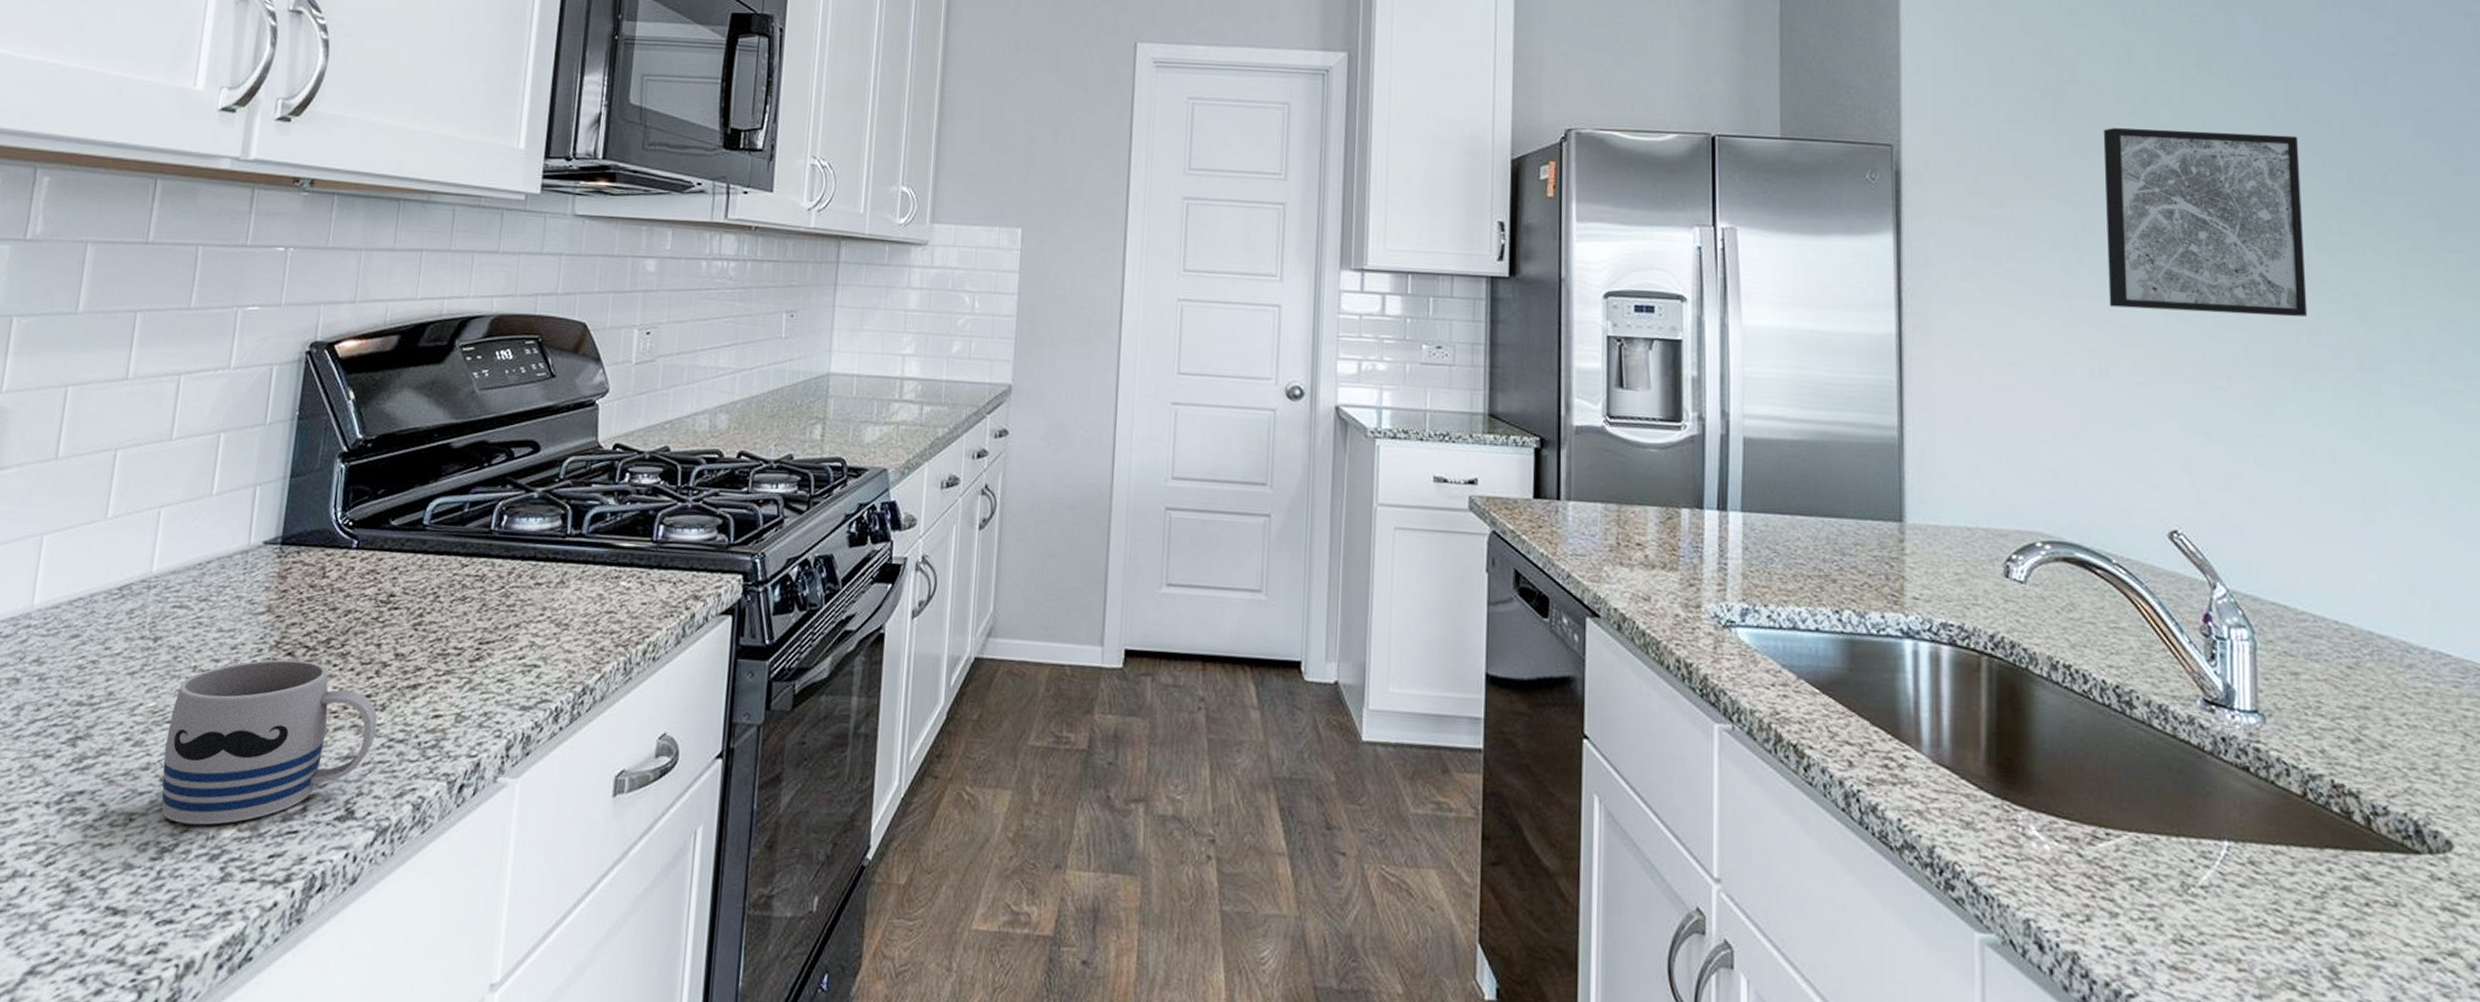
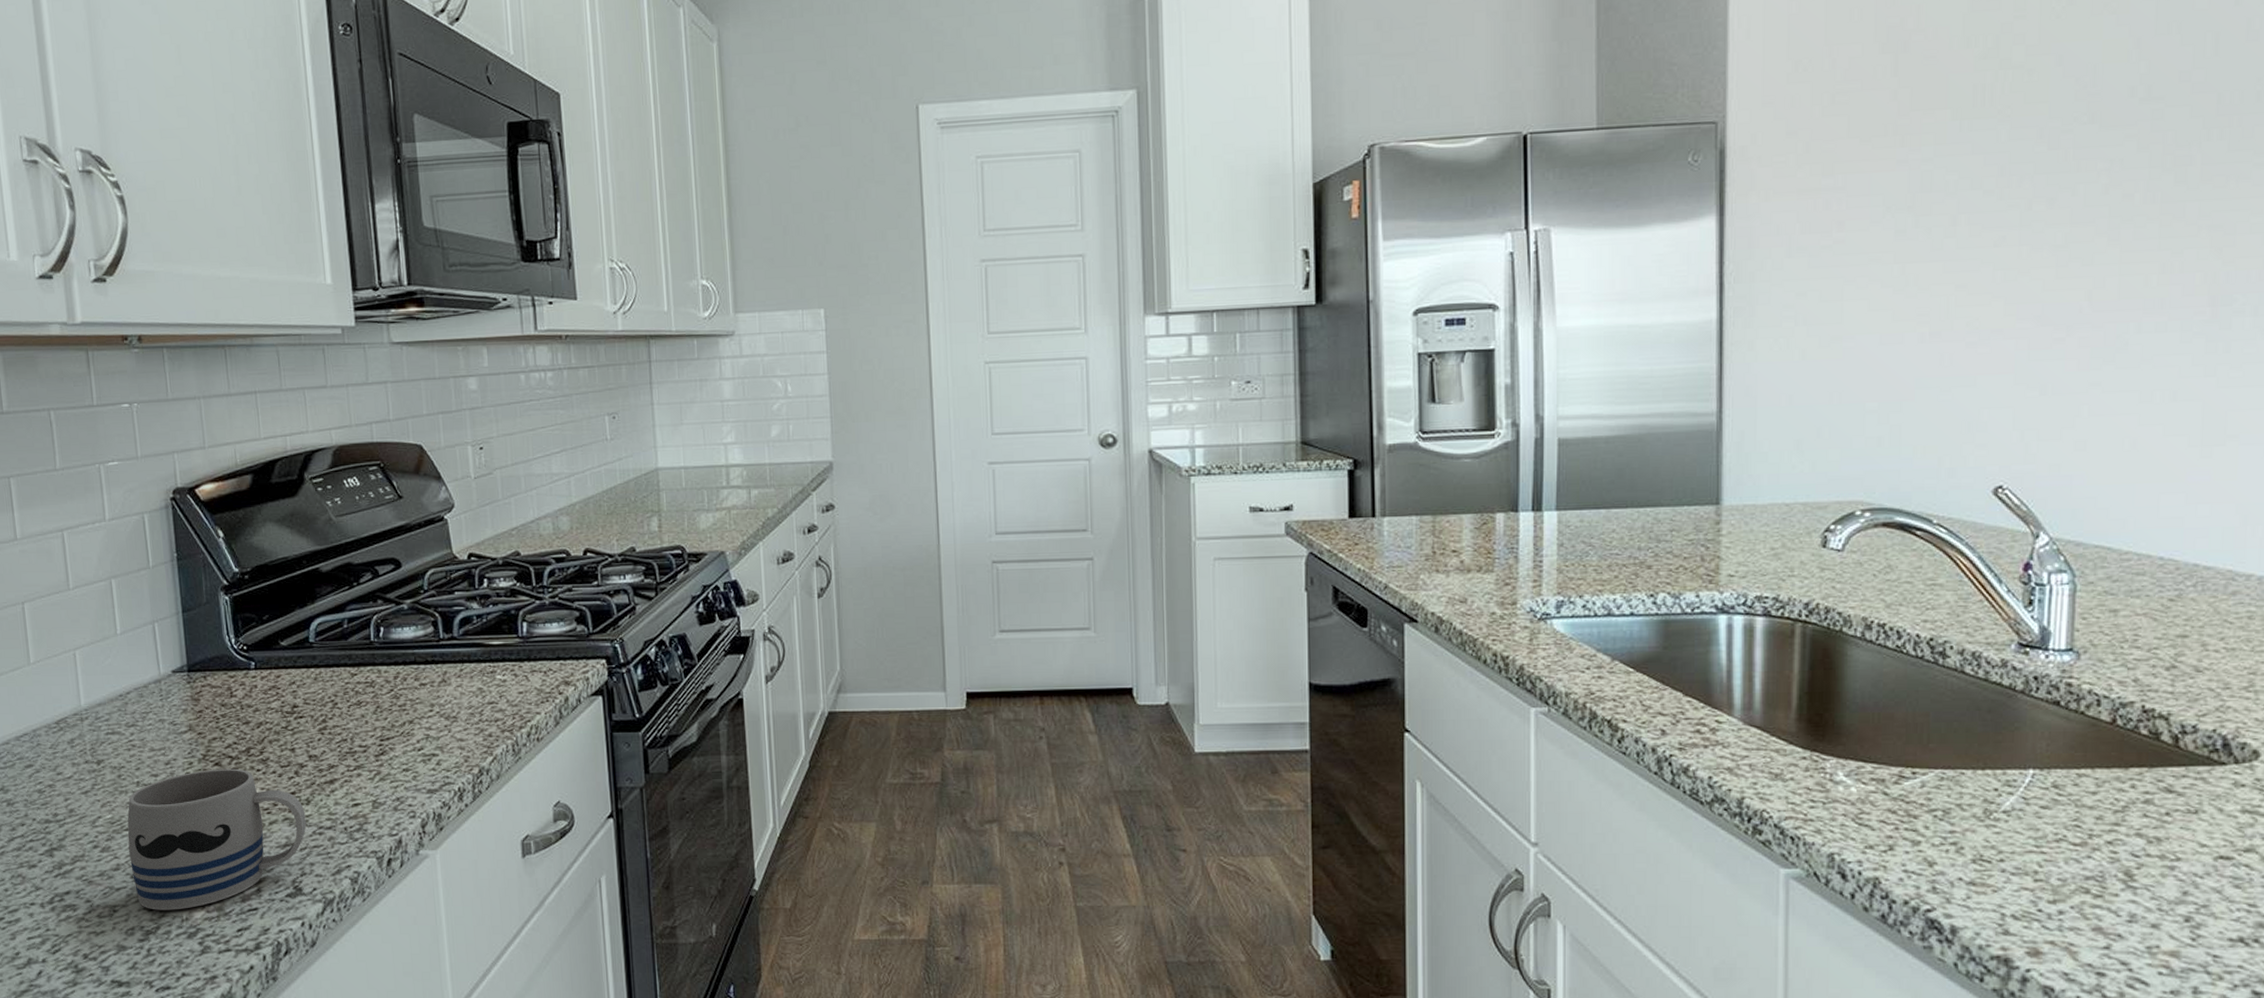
wall art: present [2103,127,2308,317] -> none [1944,61,2166,268]

